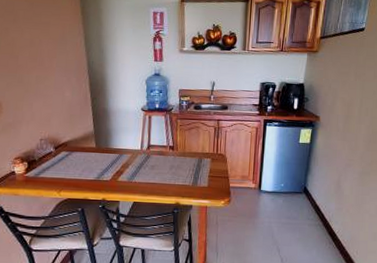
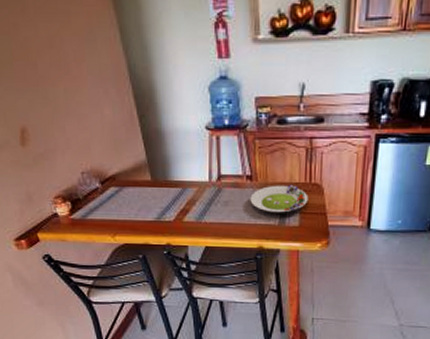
salad plate: none [171,154,216,176] -> present [250,185,309,213]

